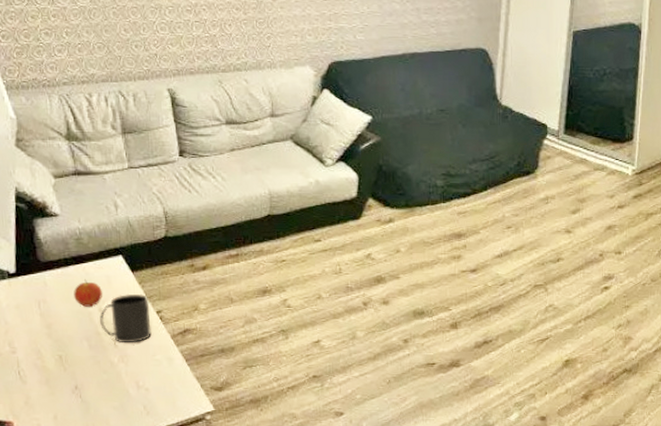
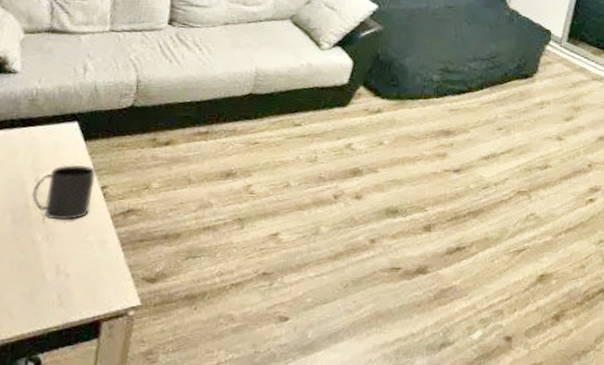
fruit: present [74,279,102,307] -> none [10,144,45,176]

